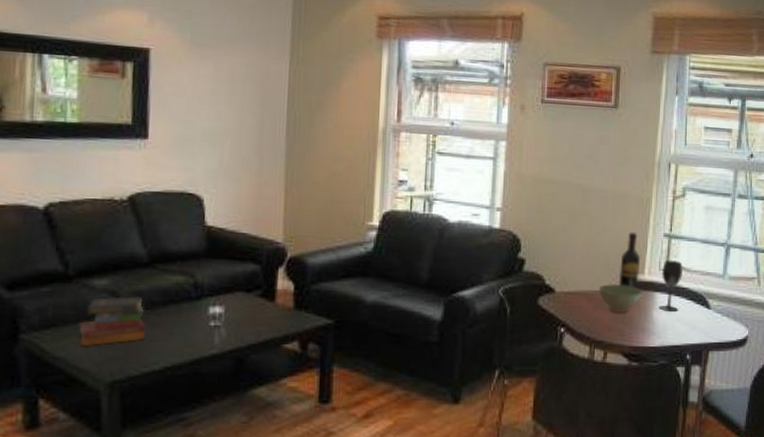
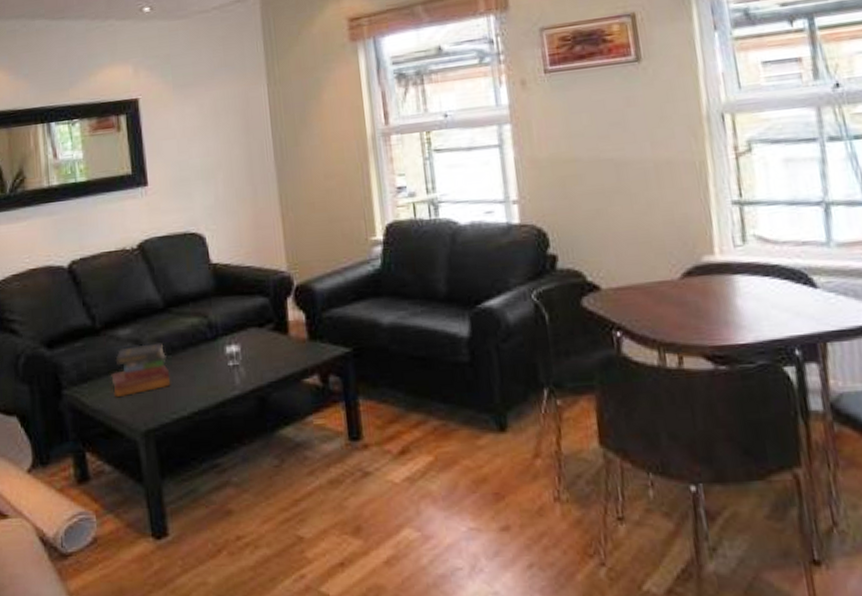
bowl: present [598,283,642,313] -> none [656,270,716,306]
wine bottle: present [618,231,641,289] -> none [677,204,709,274]
wine glass: present [659,259,683,313] -> none [737,231,771,298]

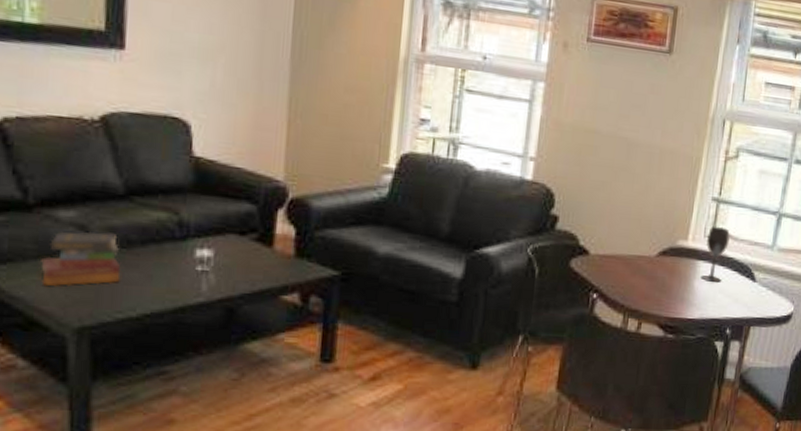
wine glass: none [737,231,771,298] -> present [701,226,730,283]

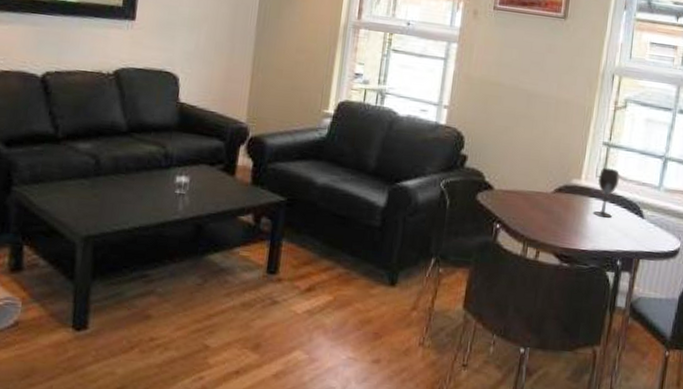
books: present [41,231,121,287] -> none [62,160,120,203]

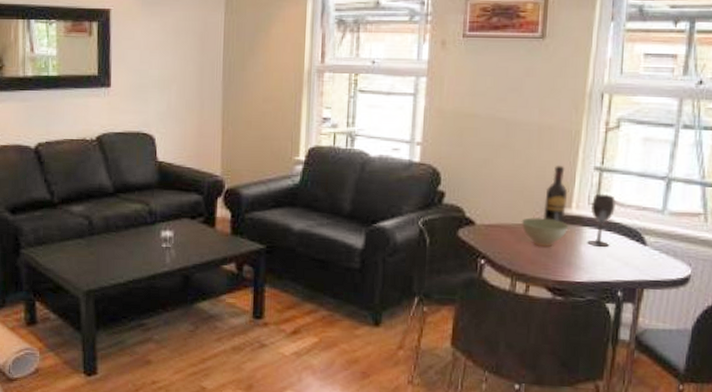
bowl: none [535,185,578,215] -> present [521,216,569,247]
wine bottle: none [556,137,579,193] -> present [543,165,568,223]

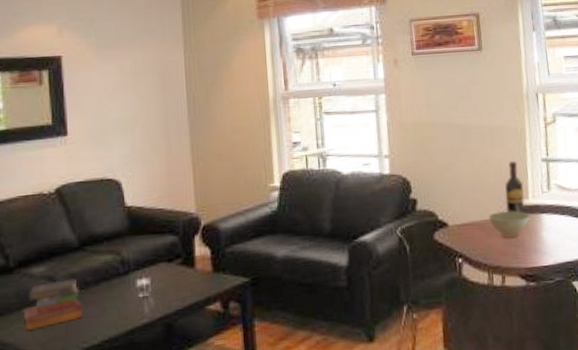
books: none [63,220,113,261] -> present [23,278,83,331]
wine glass: present [587,193,615,248] -> none [544,182,565,231]

